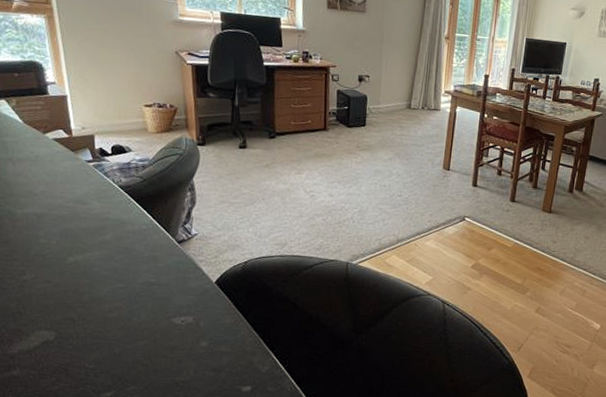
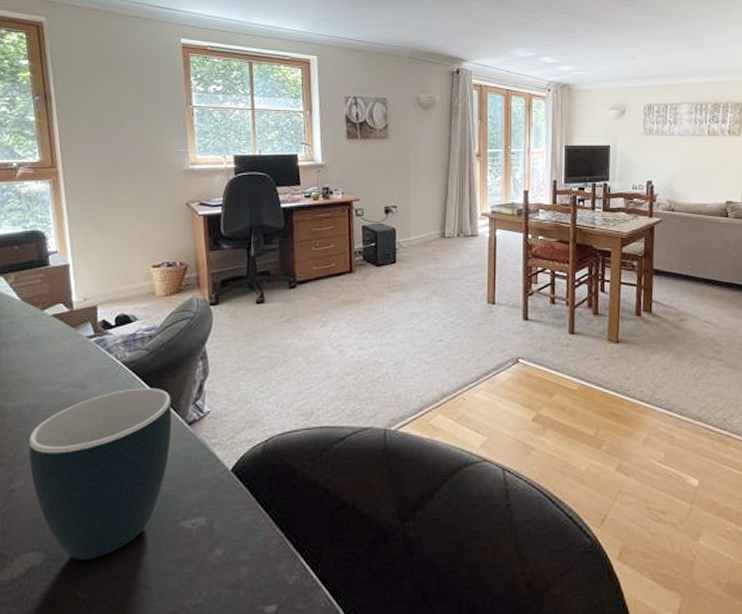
mug: none [38,208,164,340] -> present [28,387,173,560]

